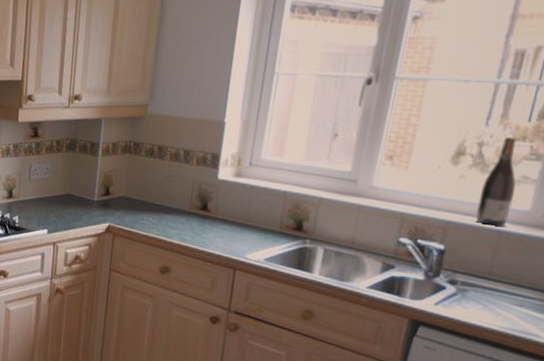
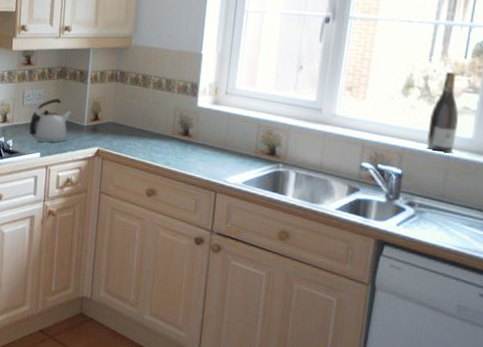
kettle: none [35,172,82,219] -> present [28,98,72,143]

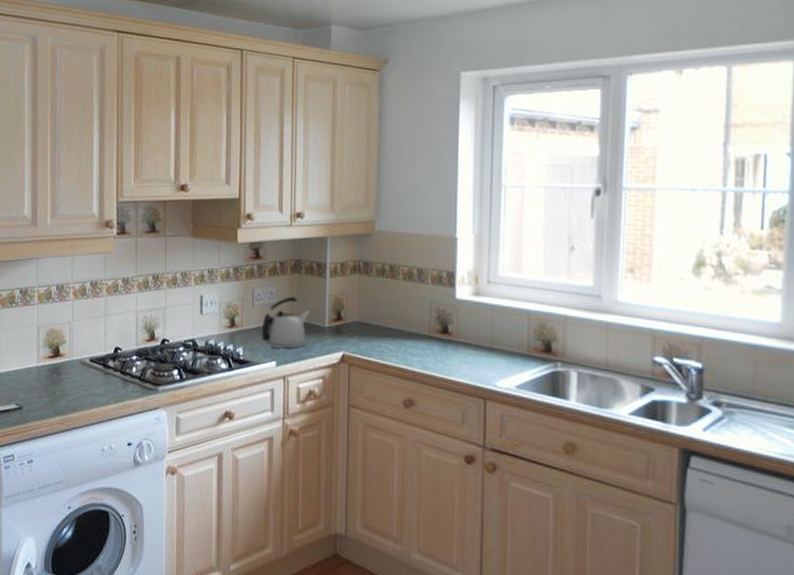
wine bottle: present [426,71,459,153] -> none [727,245,763,341]

